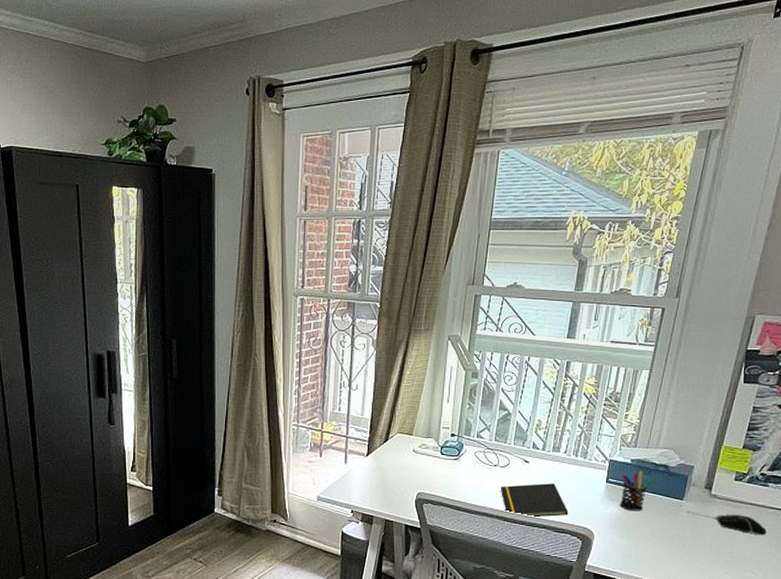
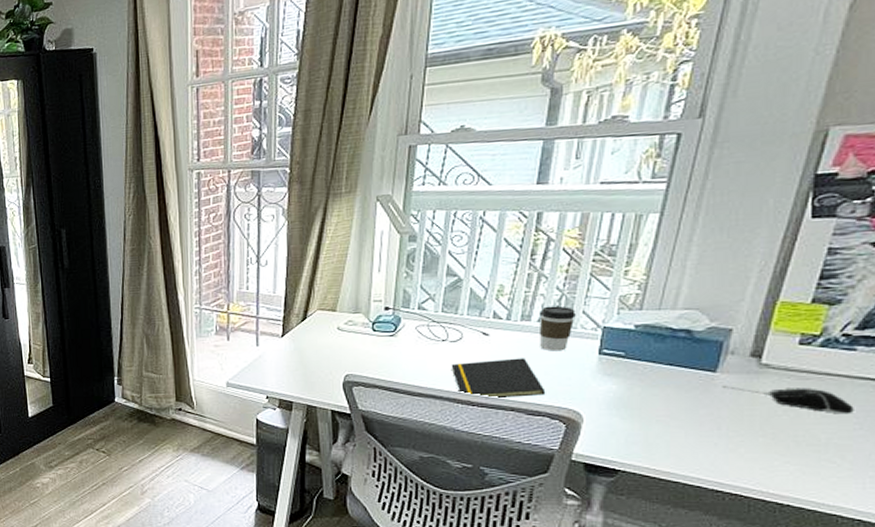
coffee cup: none [566,440,591,479] -> present [540,305,576,352]
pen holder: present [620,471,655,511] -> none [620,338,672,388]

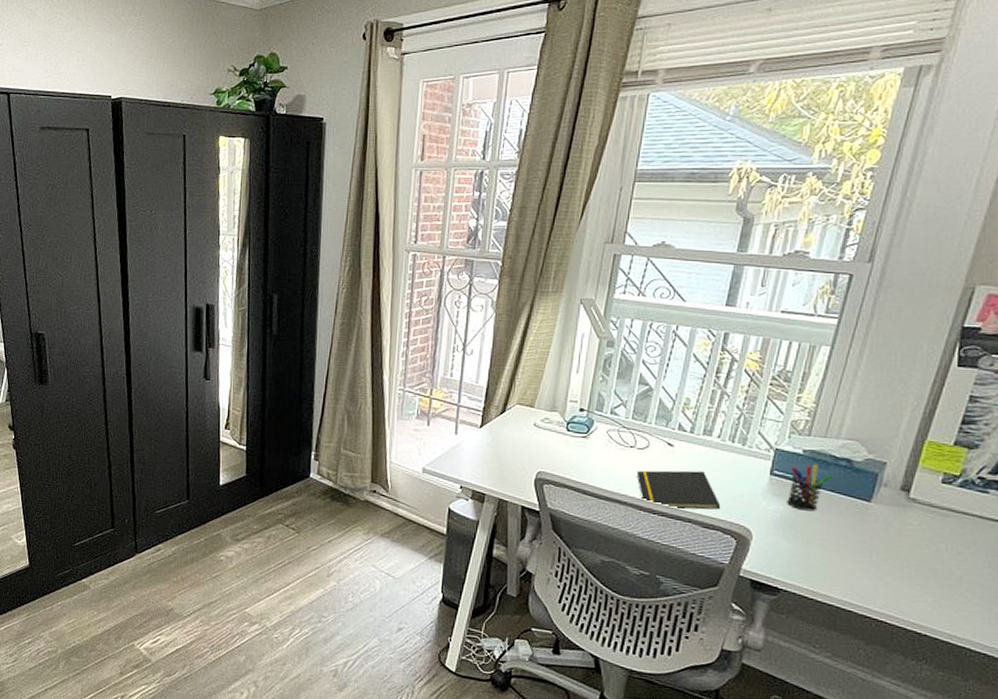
coffee cup: present [540,305,576,352] -> none [719,423,752,468]
pen holder: none [620,338,672,388] -> present [787,464,834,511]
computer mouse: present [722,385,854,414] -> none [875,515,984,553]

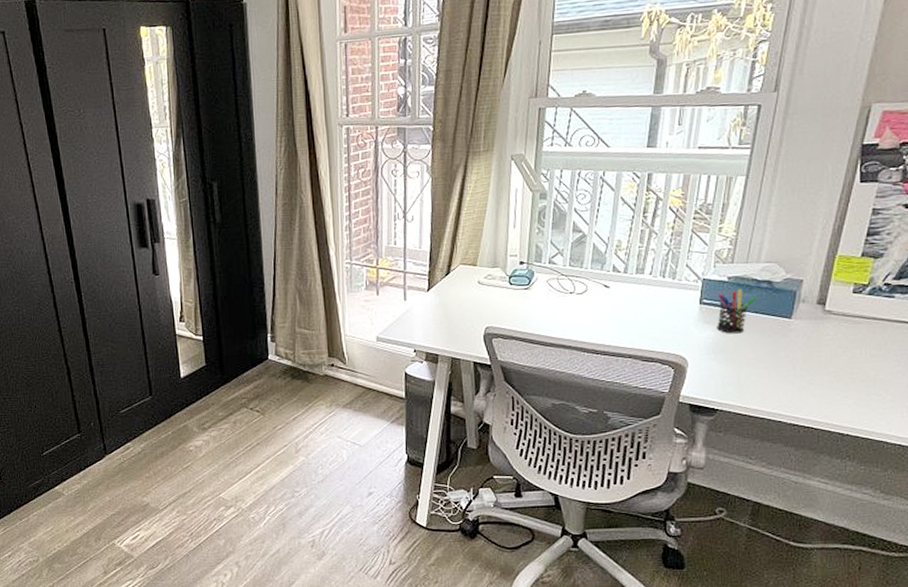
notepad: present [636,470,721,510] -> none [578,308,658,348]

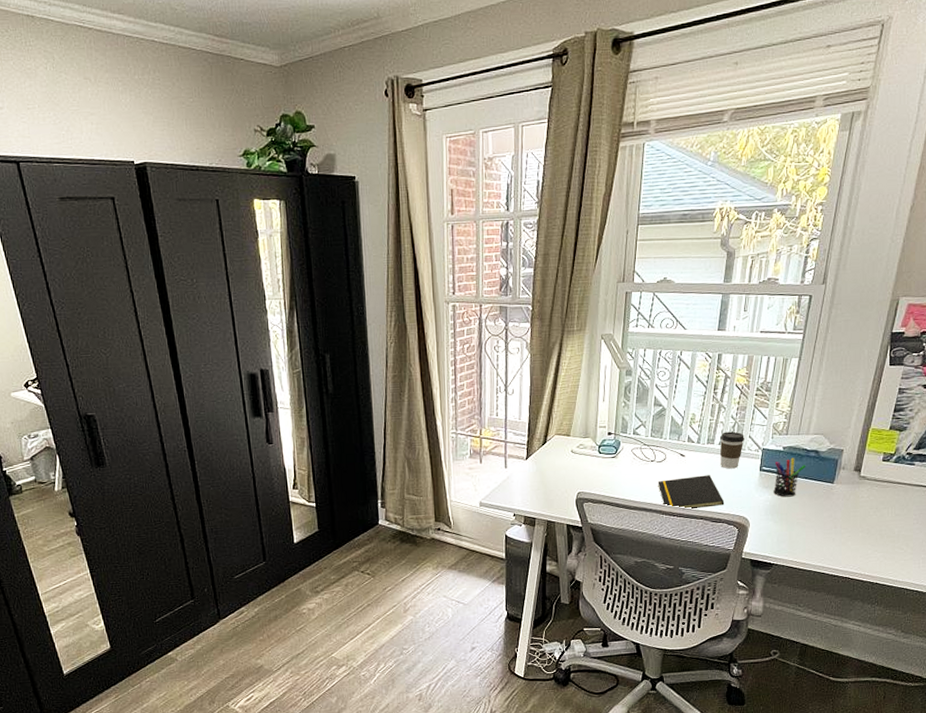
notepad: none [578,308,658,348] -> present [657,475,725,510]
coffee cup: none [651,259,681,302] -> present [720,431,744,469]

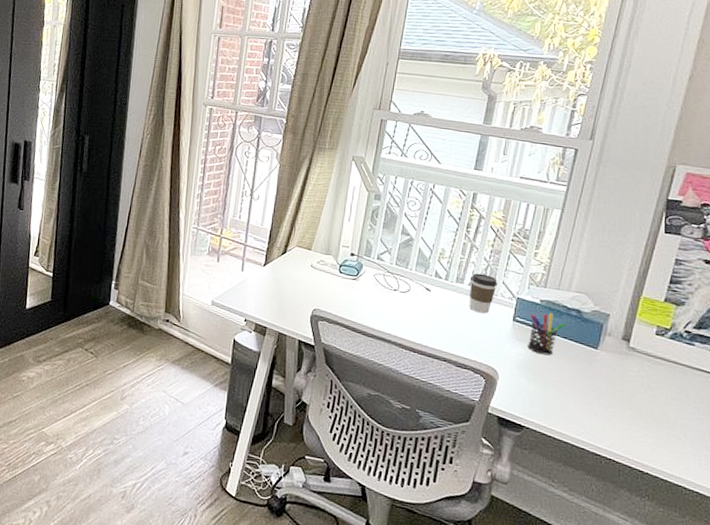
notepad: present [657,475,725,510] -> none [399,312,472,351]

